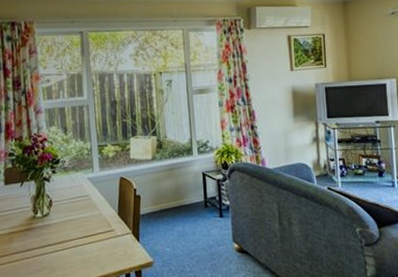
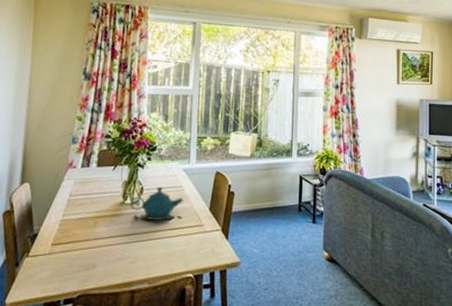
teapot: none [41,197,92,233] -> present [130,186,184,223]

